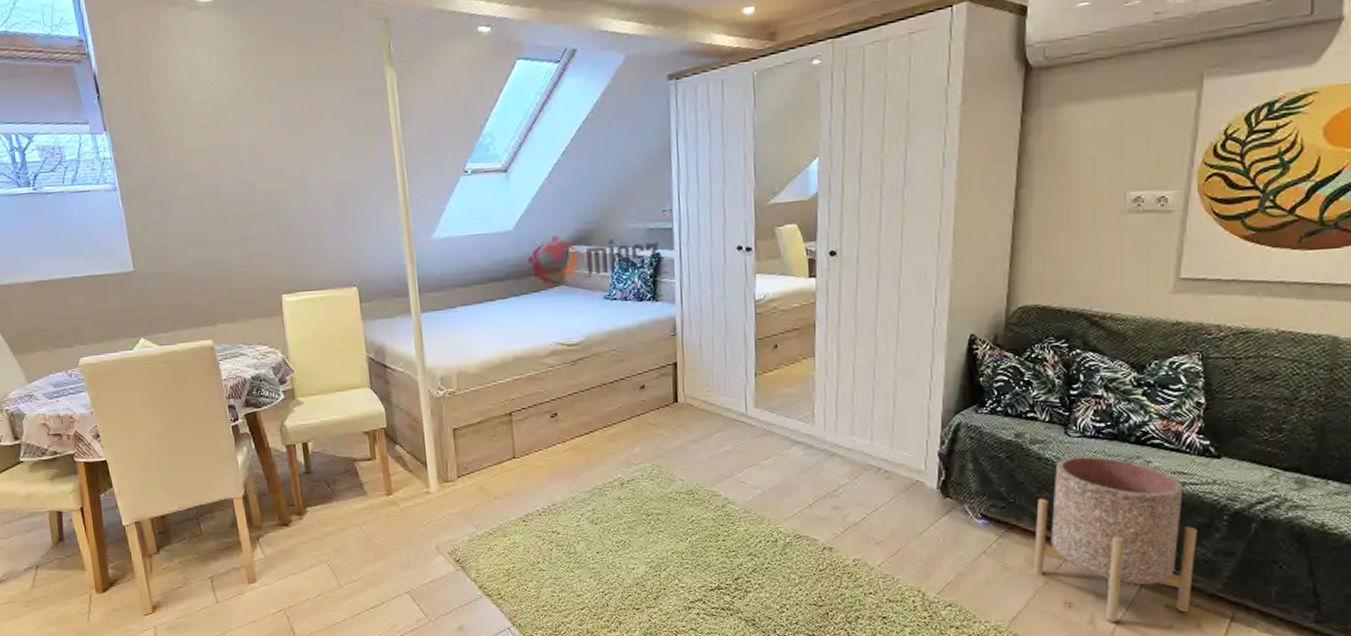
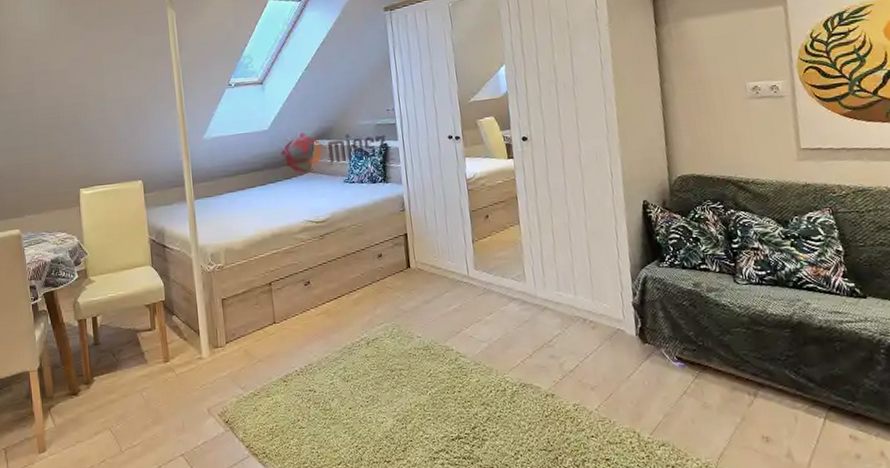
planter: present [1033,455,1197,622] -> none [722,300,871,454]

